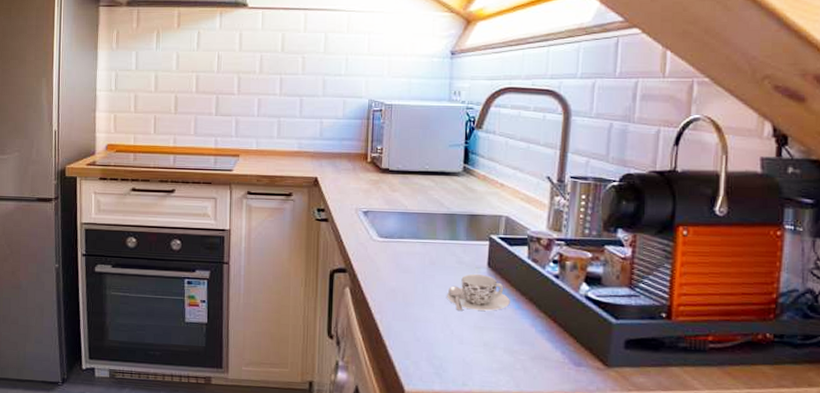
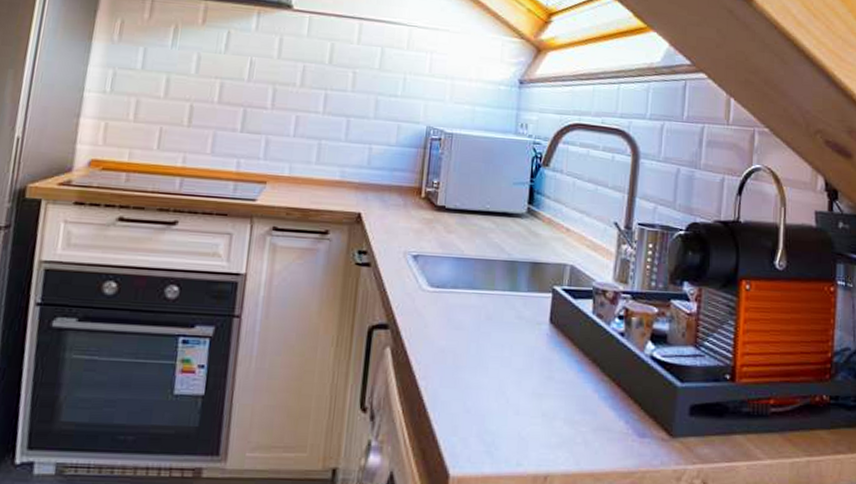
teacup: present [447,274,510,311] -> none [503,331,573,375]

